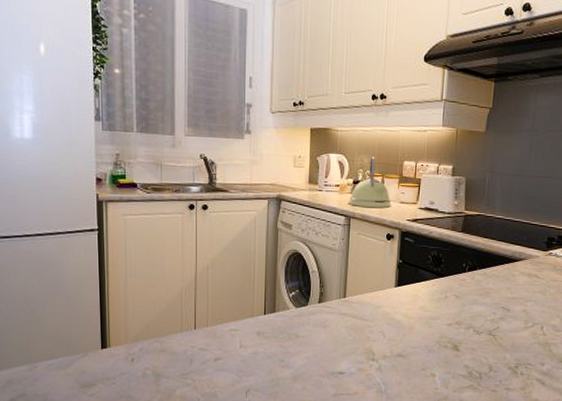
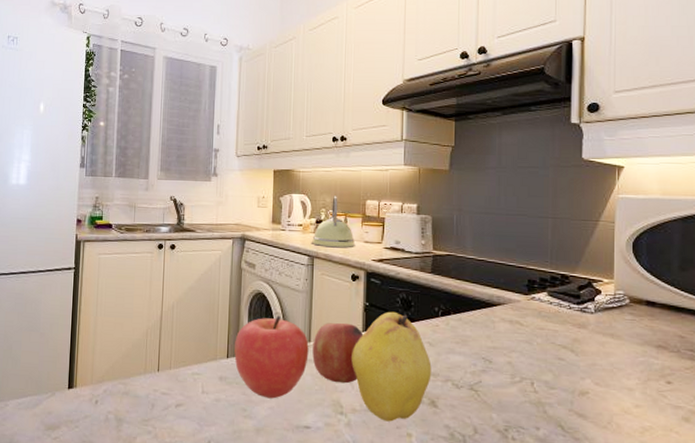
fruit: none [271,273,344,350] -> present [234,315,309,399]
fruit: none [347,279,396,334] -> present [312,323,364,384]
fruit: none [384,268,457,365] -> present [351,311,432,422]

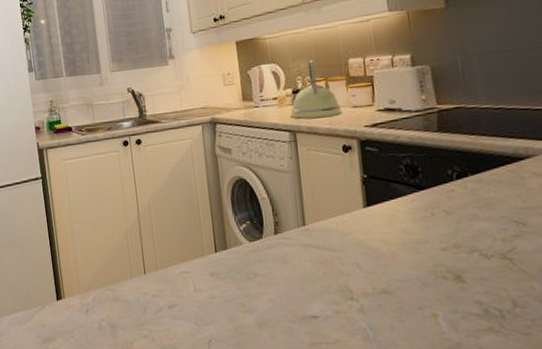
fruit: present [234,315,309,399] -> none [221,200,306,291]
fruit: present [312,323,364,384] -> none [308,200,366,267]
fruit: present [351,311,432,422] -> none [354,180,453,303]

